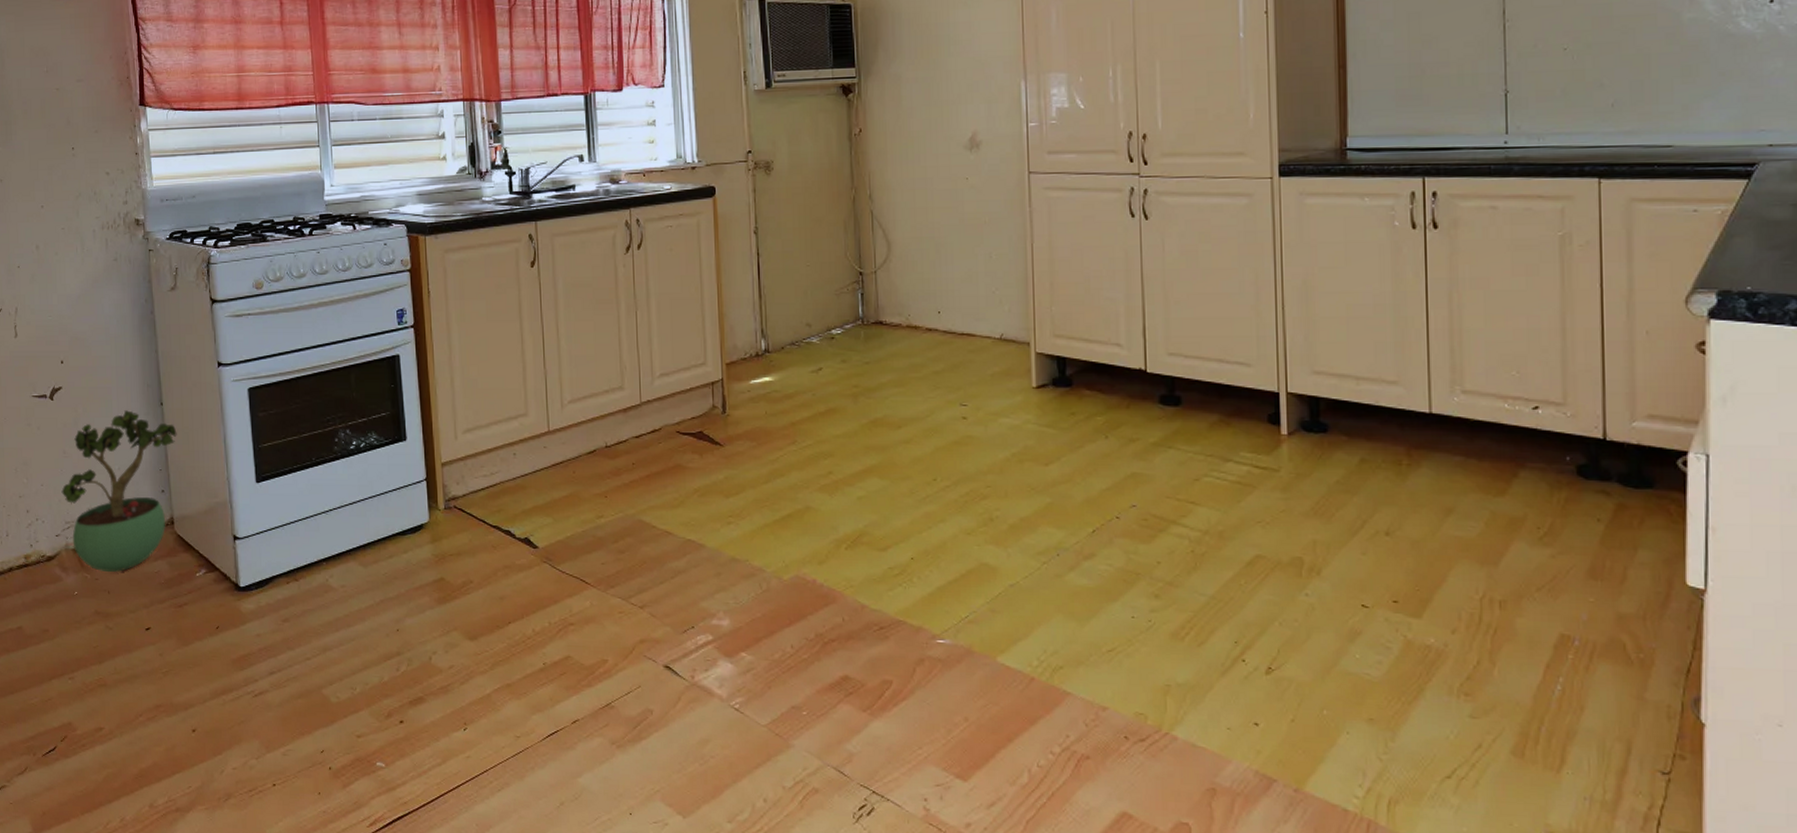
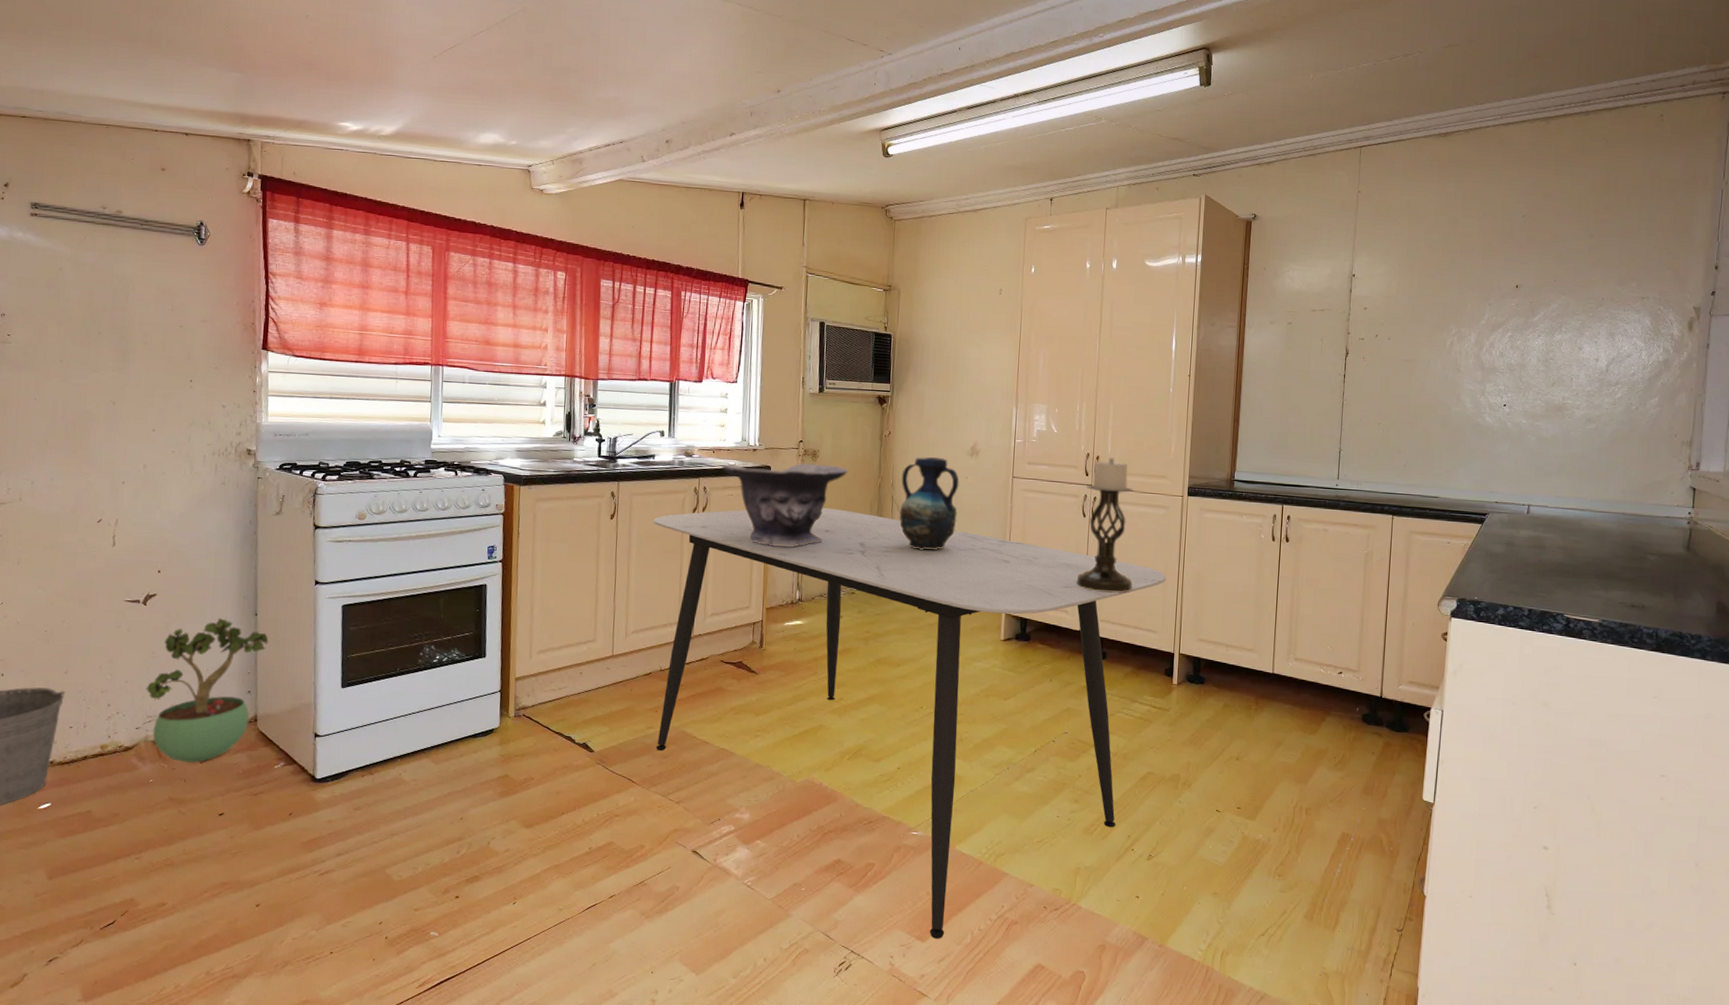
dining table: none [581,233,1259,778] -> present [653,508,1167,939]
decorative bowl: none [655,178,812,286] -> present [721,463,848,547]
vase: none [881,155,959,277] -> present [899,456,959,550]
candle holder: none [1129,134,1211,316] -> present [1076,457,1134,593]

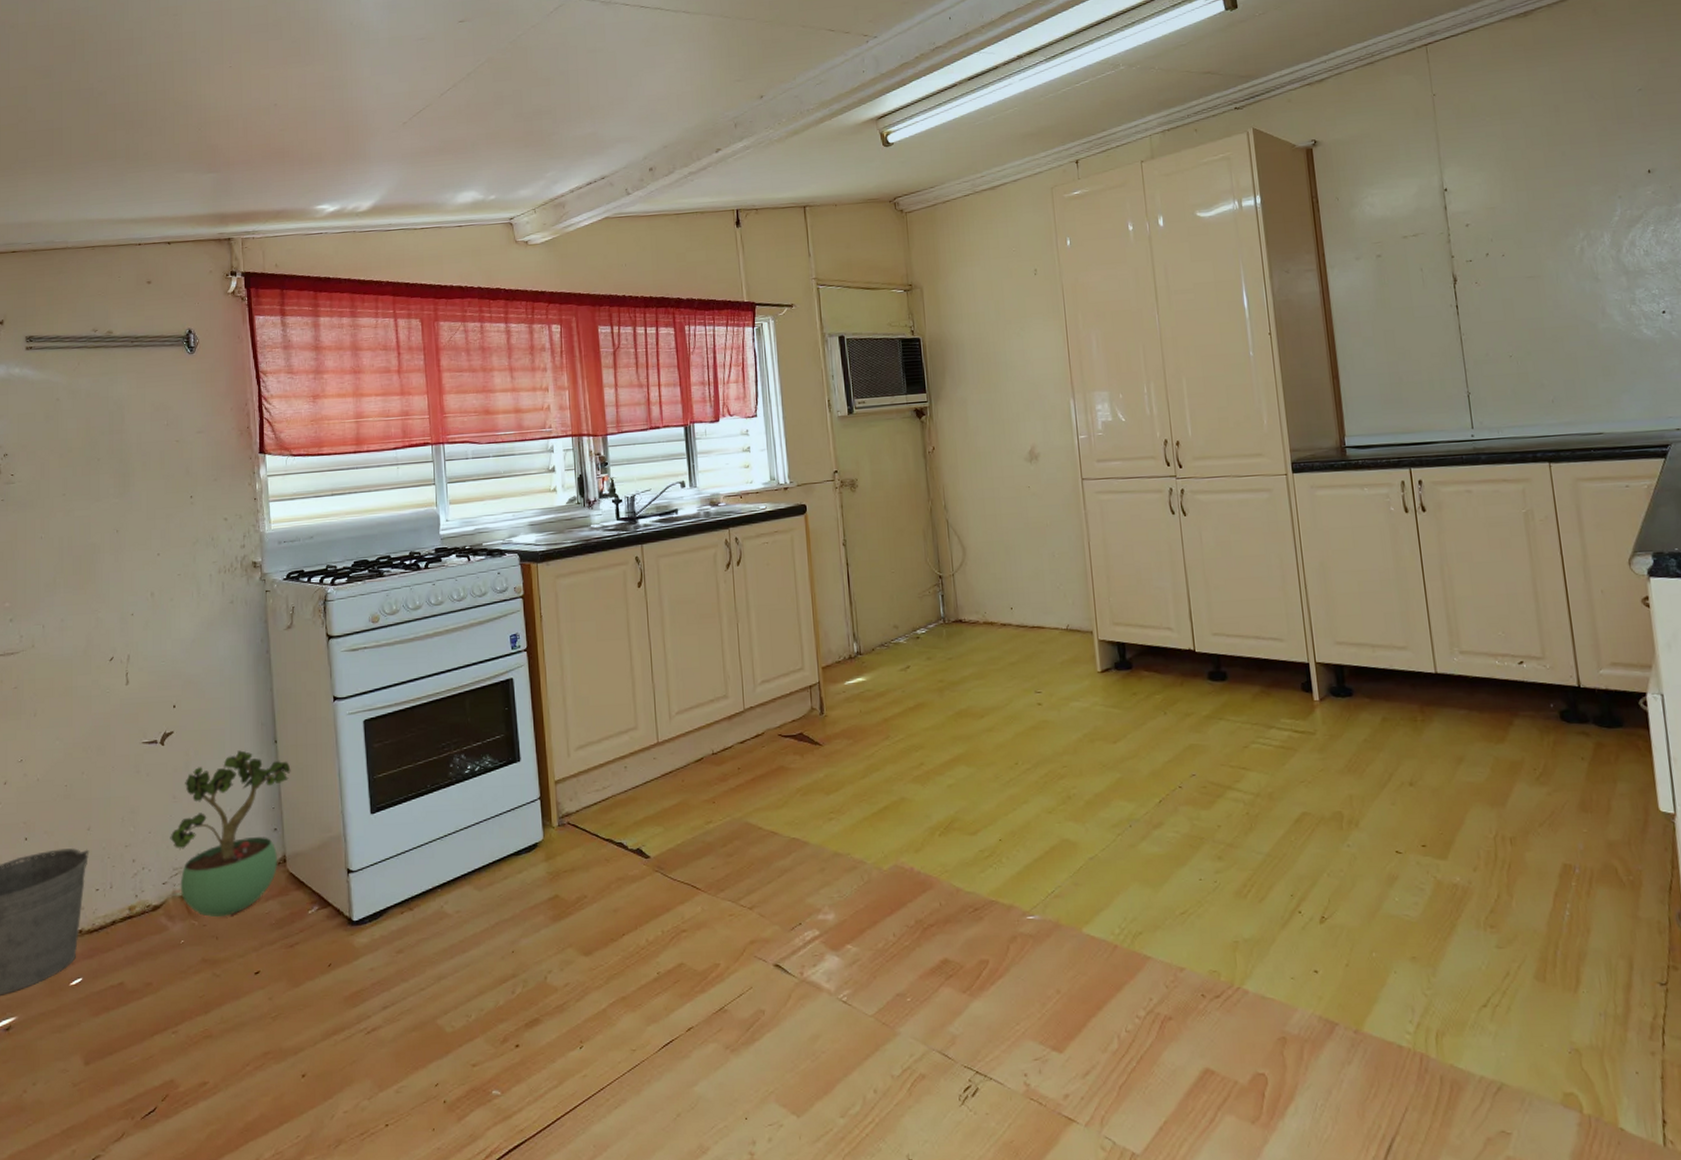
dining table: present [653,508,1167,939] -> none [684,542,1284,1048]
decorative bowl: present [721,463,848,547] -> none [752,494,893,595]
vase: present [899,456,959,550] -> none [954,468,1025,578]
candle holder: present [1076,457,1134,593] -> none [1168,440,1246,601]

